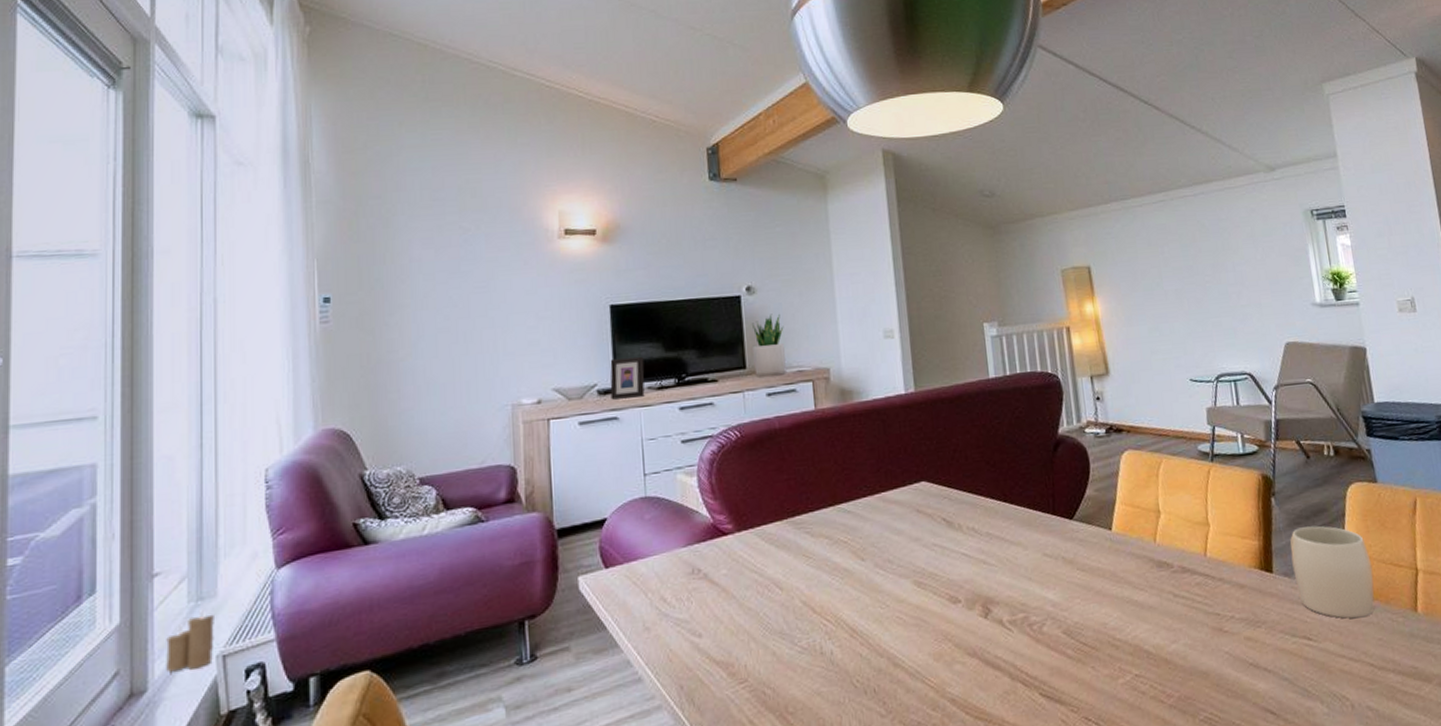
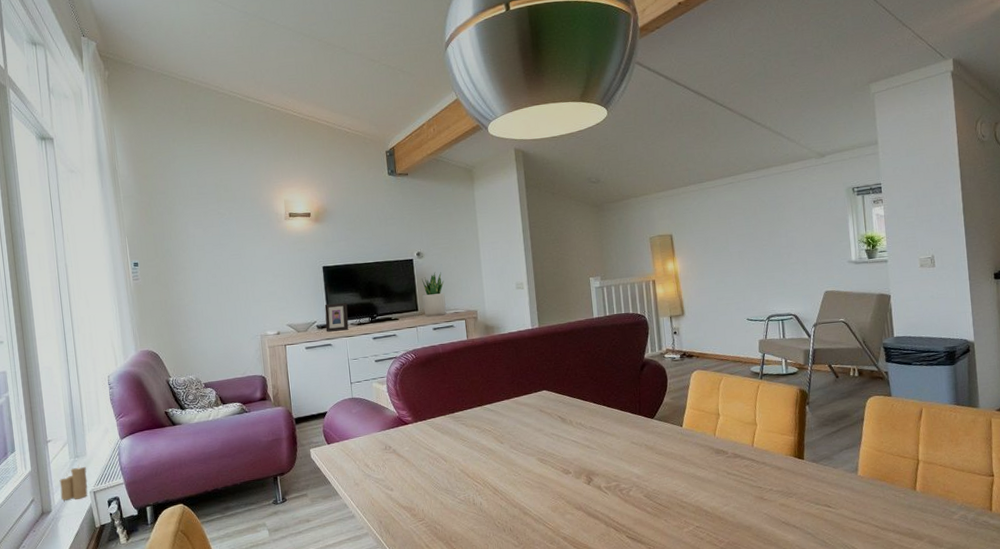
mug: present [1289,525,1375,619] -> none [818,427,883,494]

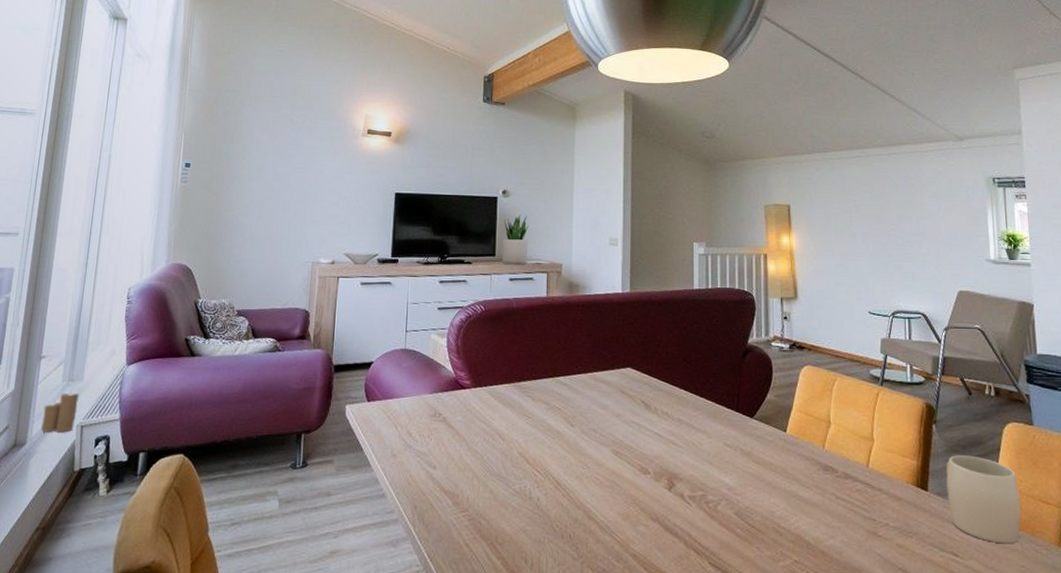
picture frame: present [324,302,349,332] -> none [387,235,416,269]
mug: none [818,427,883,494] -> present [946,455,1022,544]

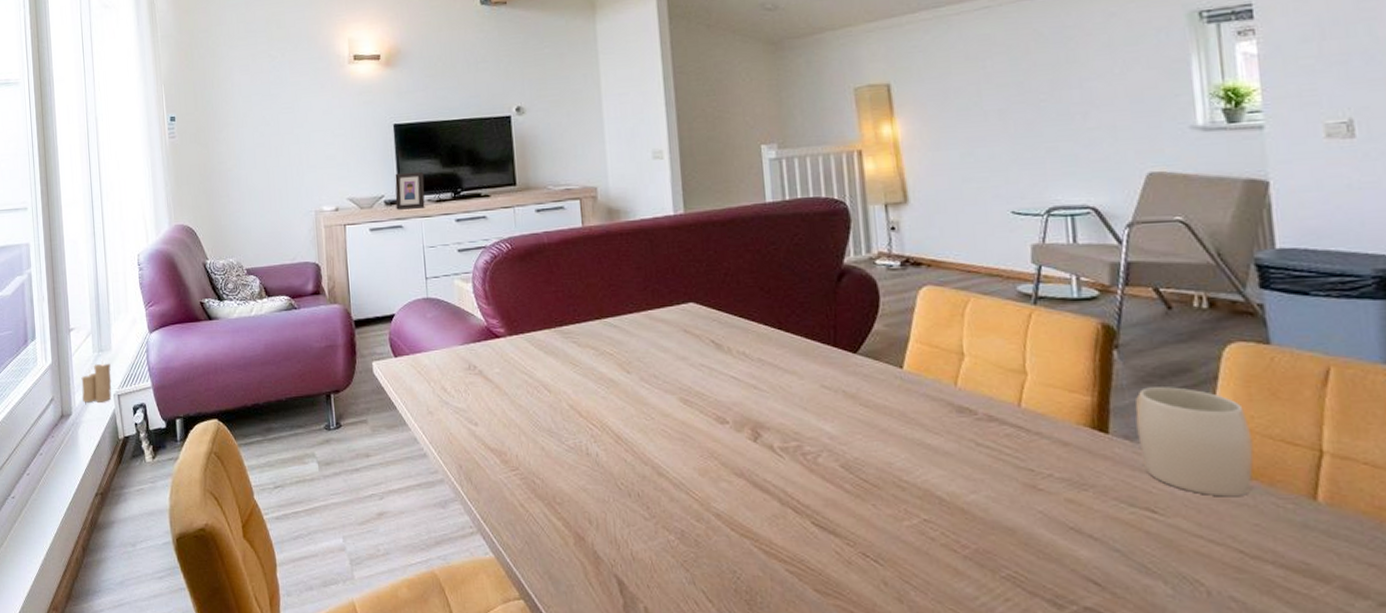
picture frame: none [387,235,416,269] -> present [395,171,425,210]
planter: present [502,214,529,266] -> none [522,133,554,195]

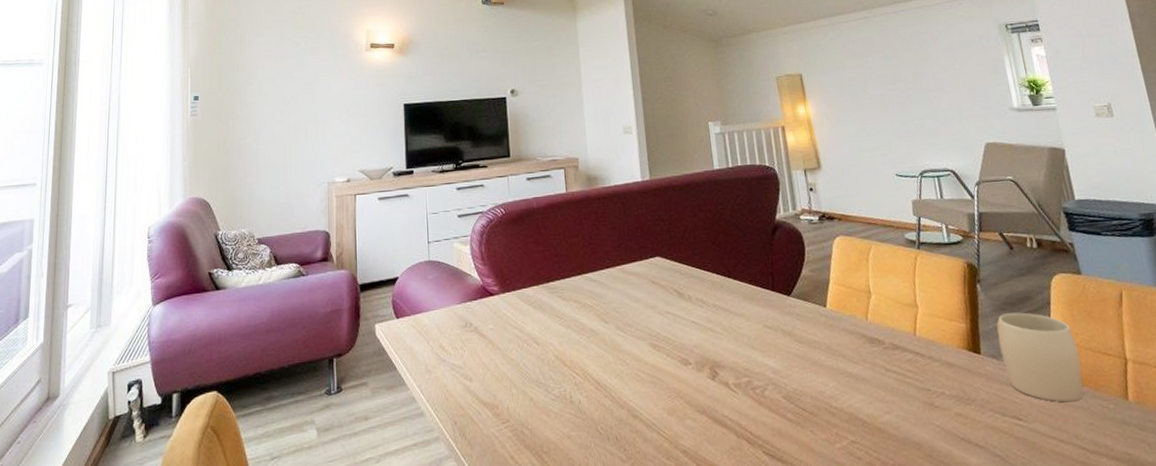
candle: present [81,359,112,403] -> none [73,335,108,383]
picture frame: present [395,171,425,210] -> none [403,145,430,180]

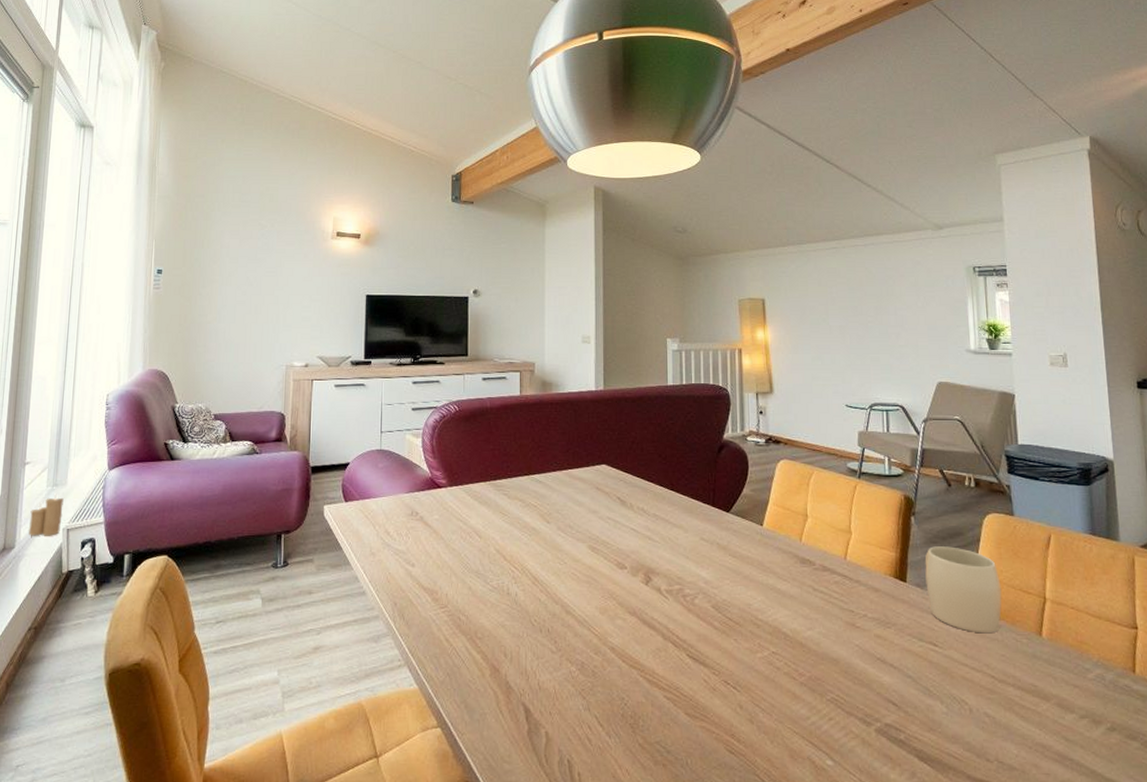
candle: none [73,335,108,383] -> present [29,494,64,536]

